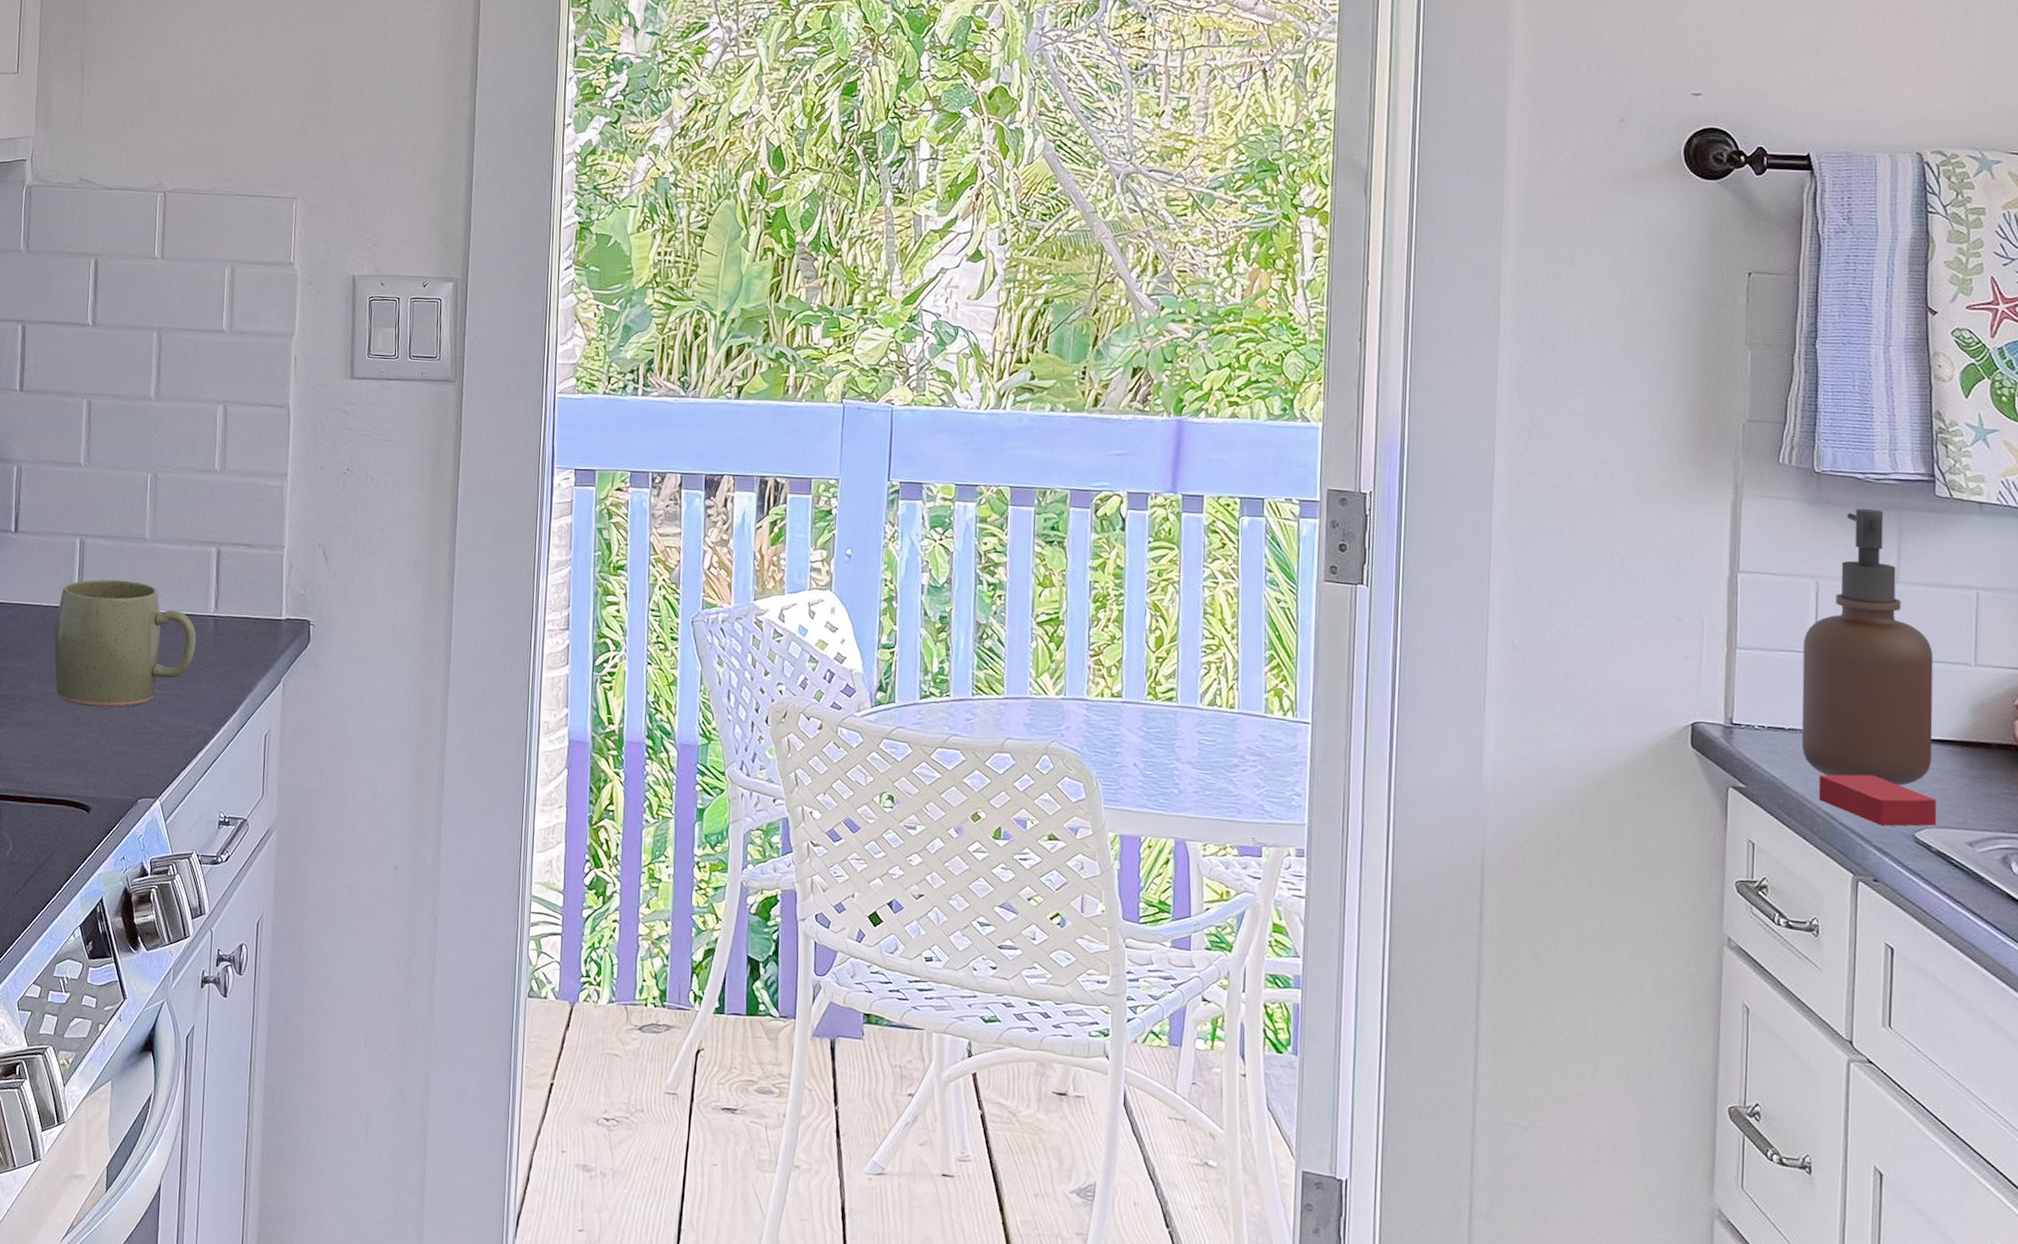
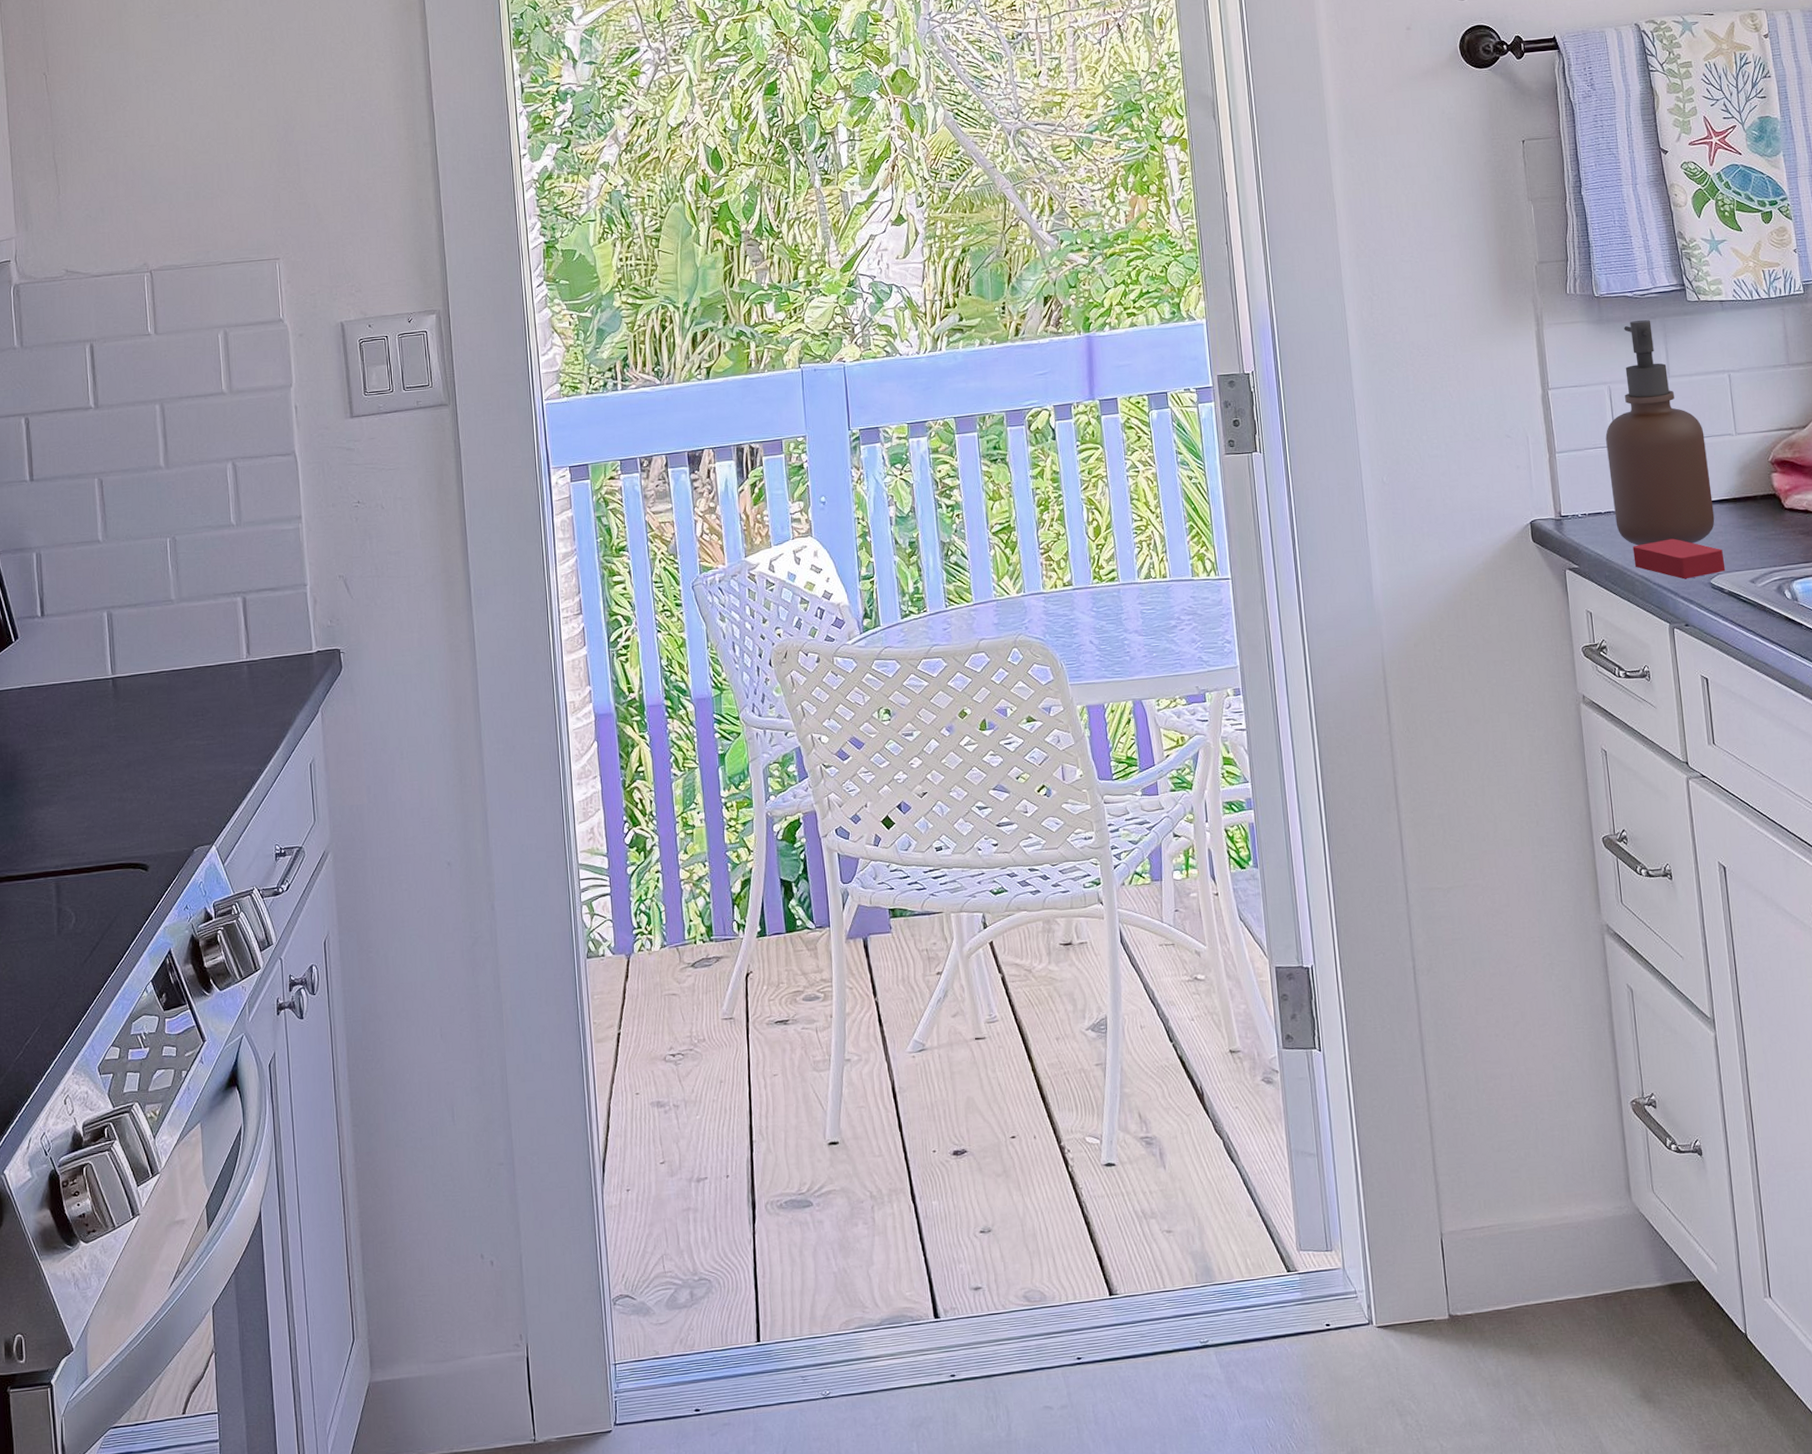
mug: present [54,579,196,708] -> none [92,642,233,770]

